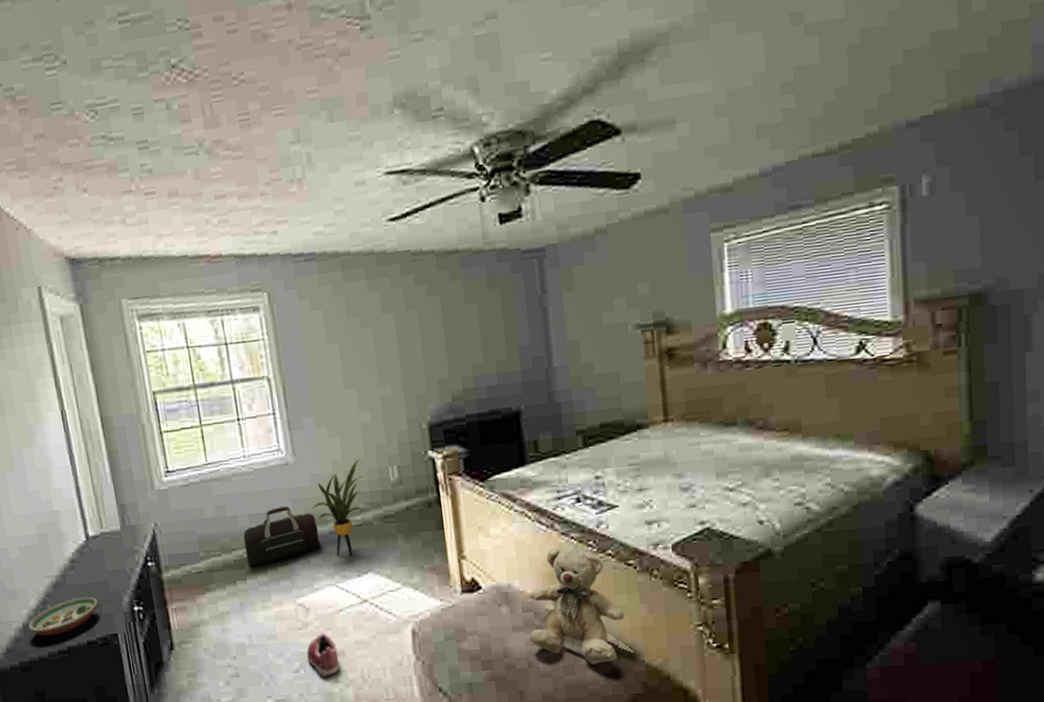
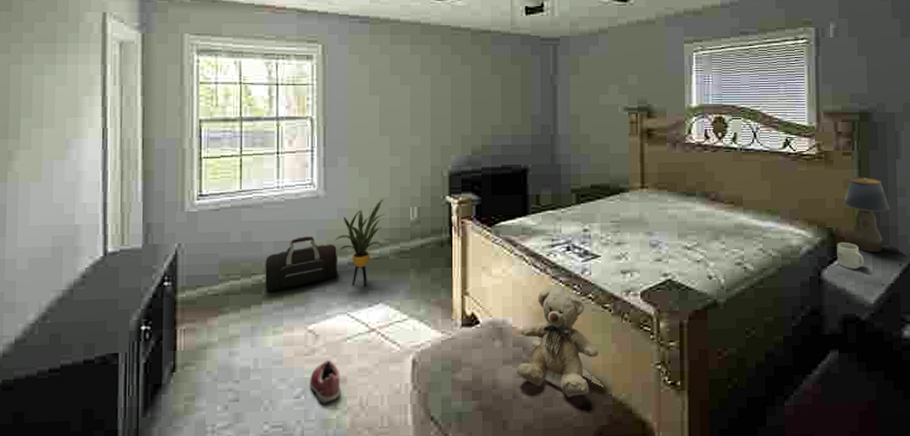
decorative bowl: present [28,596,98,636] -> none [22,313,104,352]
mug: none [935,467,977,501] -> present [836,242,865,269]
table lamp: none [944,380,1017,478] -> present [843,176,891,253]

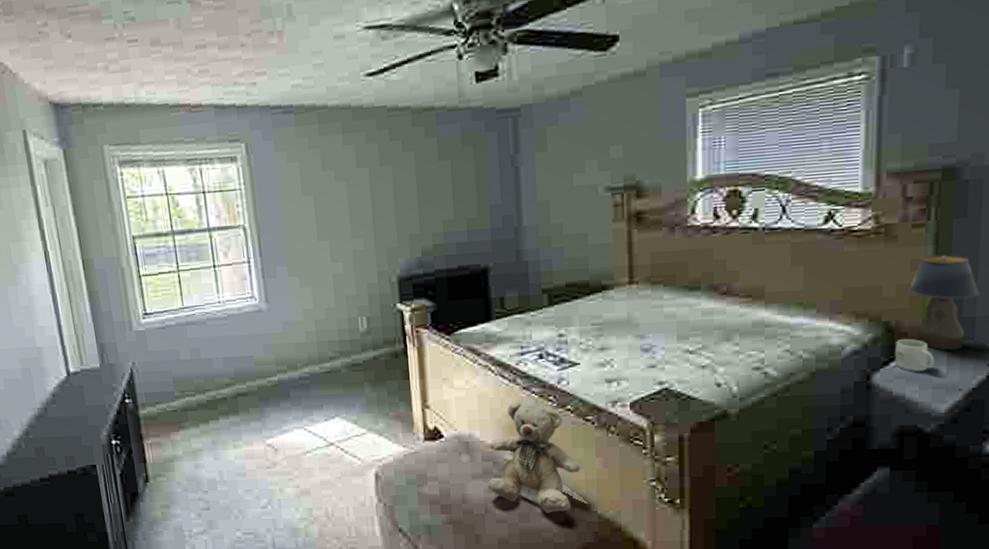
duffel bag: present [265,236,338,293] -> none [216,351,291,408]
shoe: present [310,360,340,404] -> none [274,473,306,514]
house plant: present [335,199,386,287] -> none [283,309,333,401]

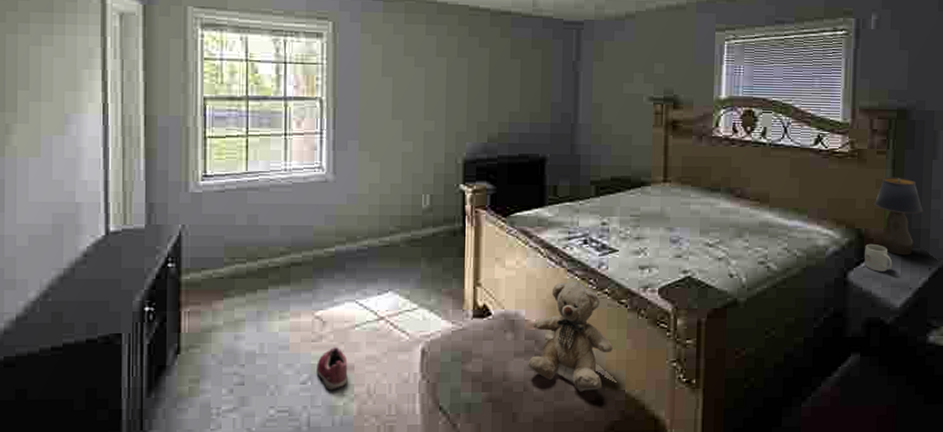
shoe: none [274,473,306,514] -> present [316,347,348,391]

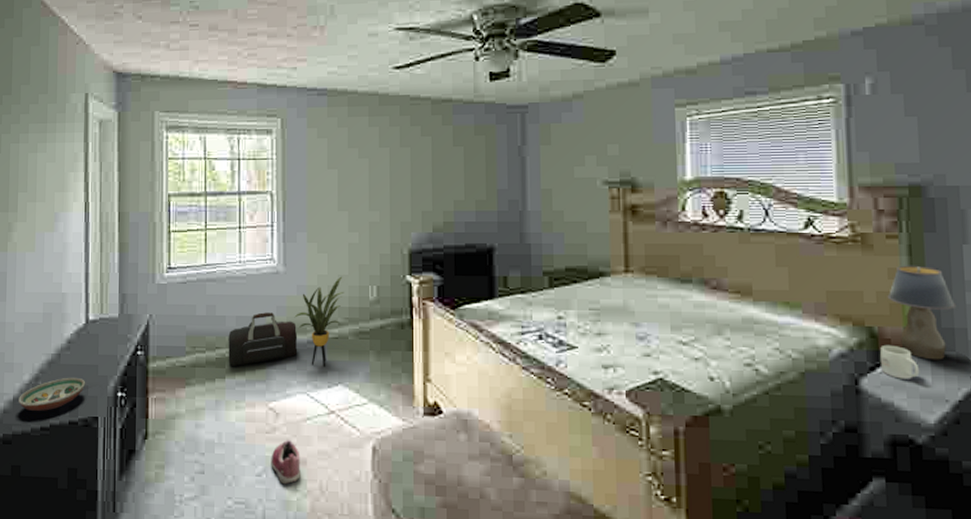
decorative bowl: none [23,293,107,330] -> present [19,377,86,411]
duffel bag: none [271,221,347,277] -> present [228,312,298,367]
house plant: none [343,185,397,275] -> present [294,276,344,367]
teddy bear: present [528,281,613,392] -> none [483,379,577,503]

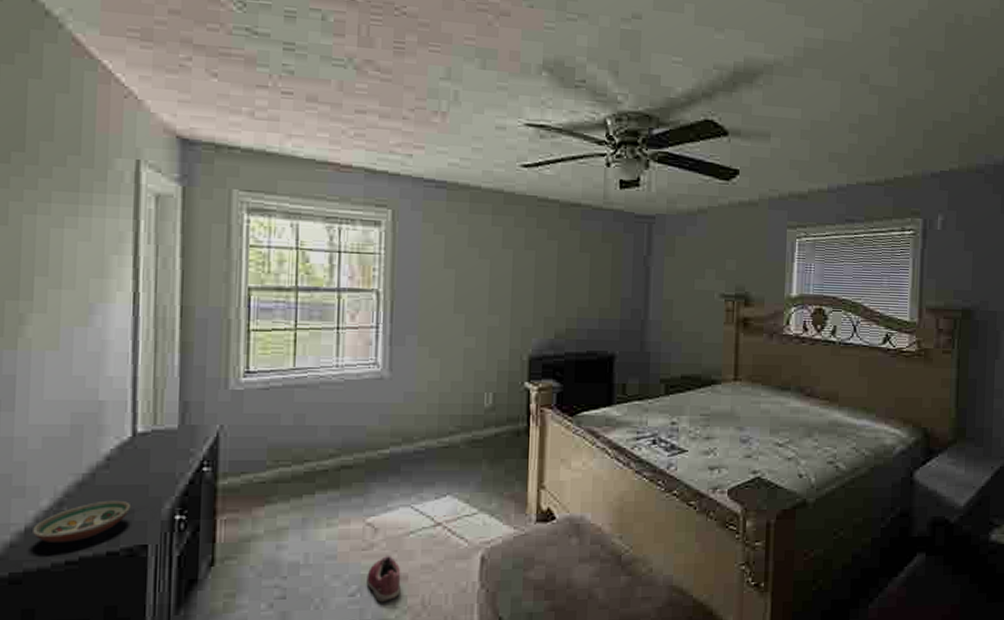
duffel bag: present [228,312,298,367] -> none [319,421,403,481]
house plant: present [294,276,344,367] -> none [399,382,457,478]
mug: present [879,344,920,379] -> none [929,442,957,471]
table lamp: present [887,265,957,360] -> none [939,376,987,455]

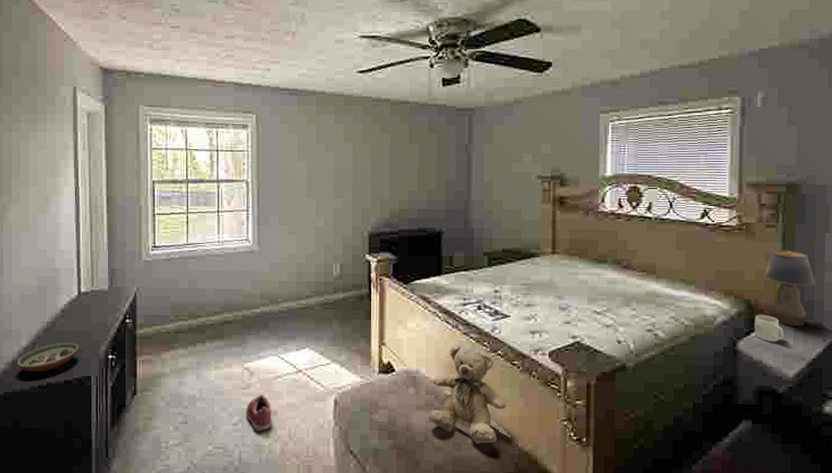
teddy bear: none [593,482,681,598] -> present [428,343,506,444]
mug: none [929,442,957,471] -> present [754,314,785,342]
table lamp: none [939,376,987,455] -> present [763,249,817,327]

